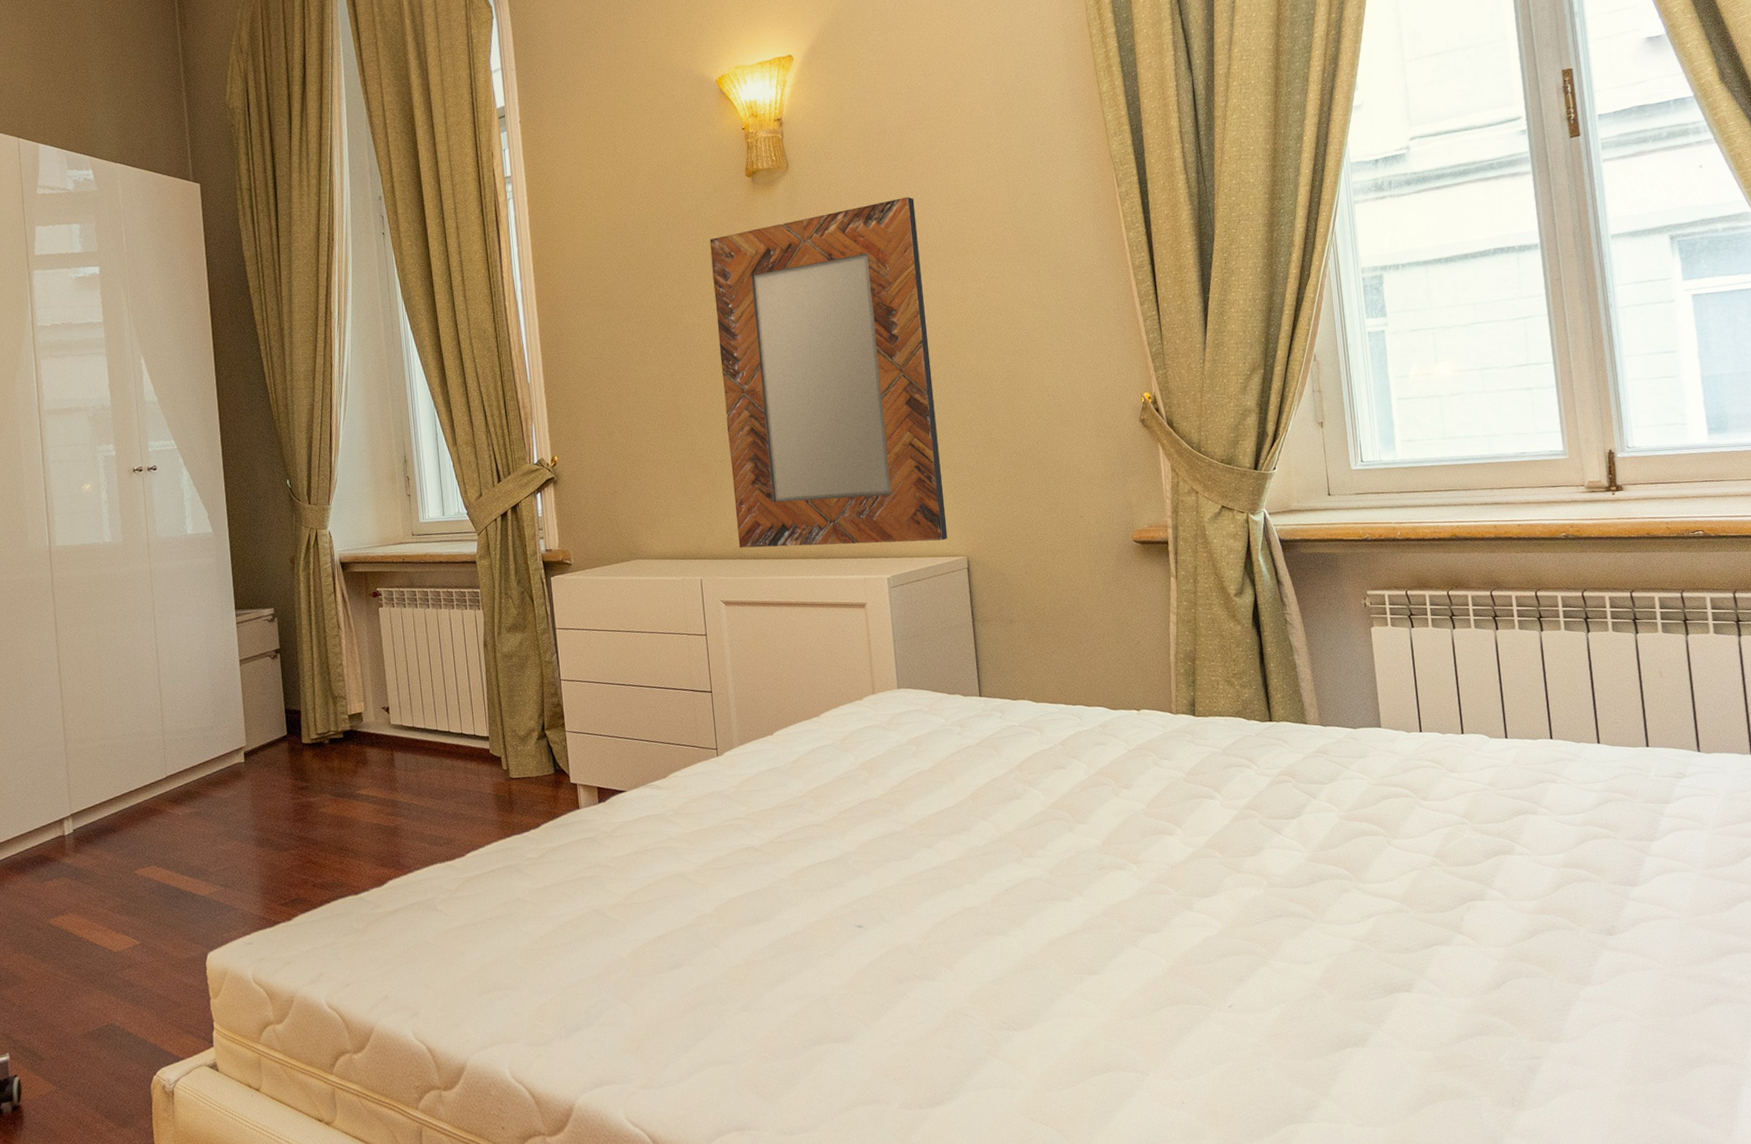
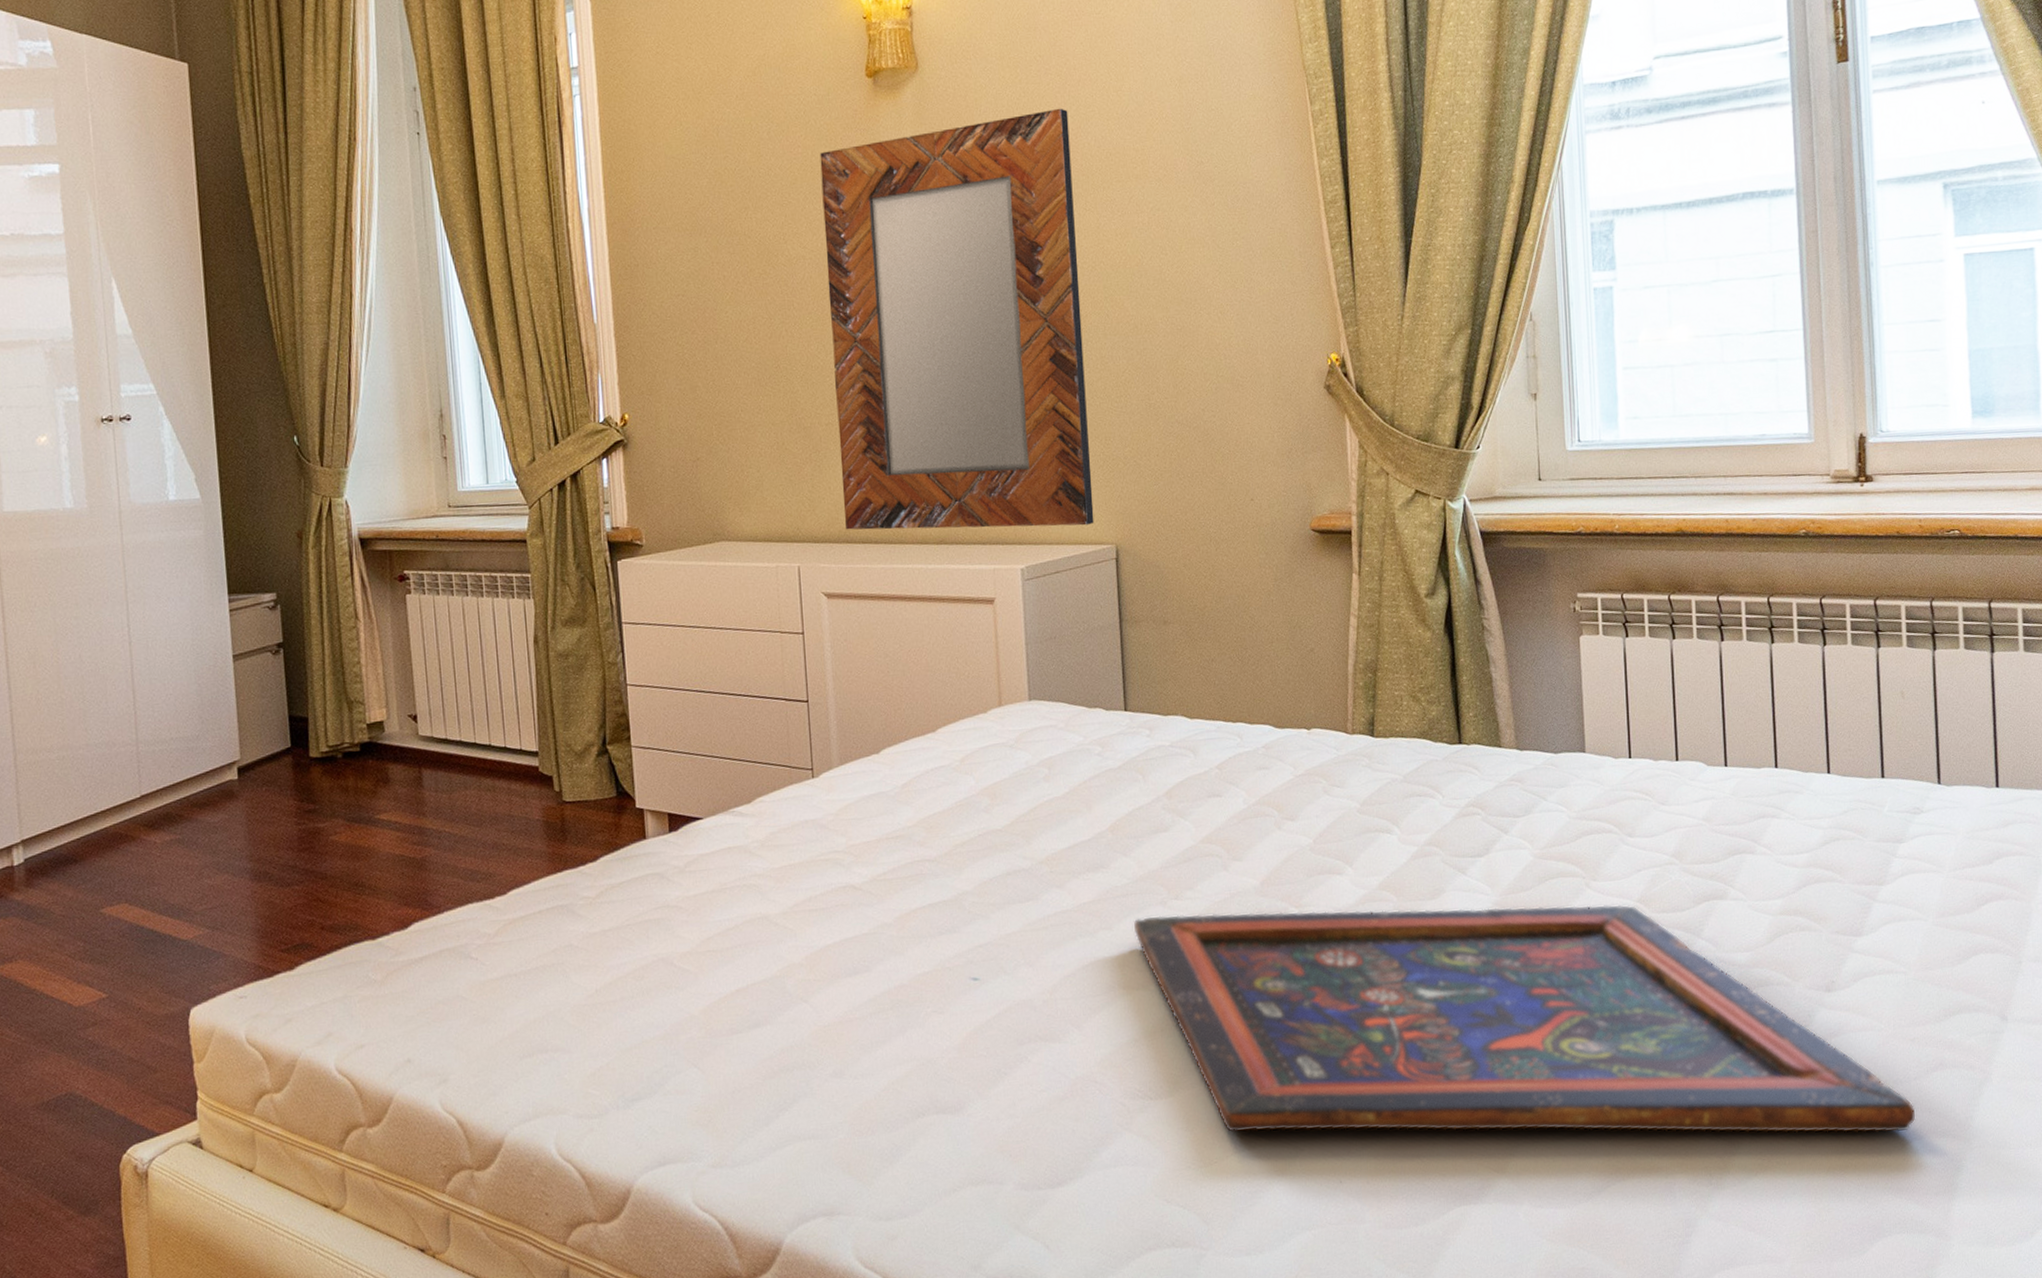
painted panel: none [994,859,1696,1060] -> present [1134,905,1916,1133]

